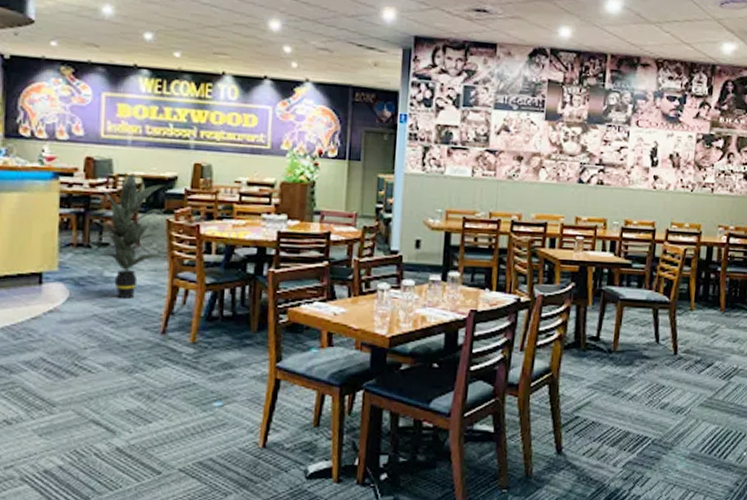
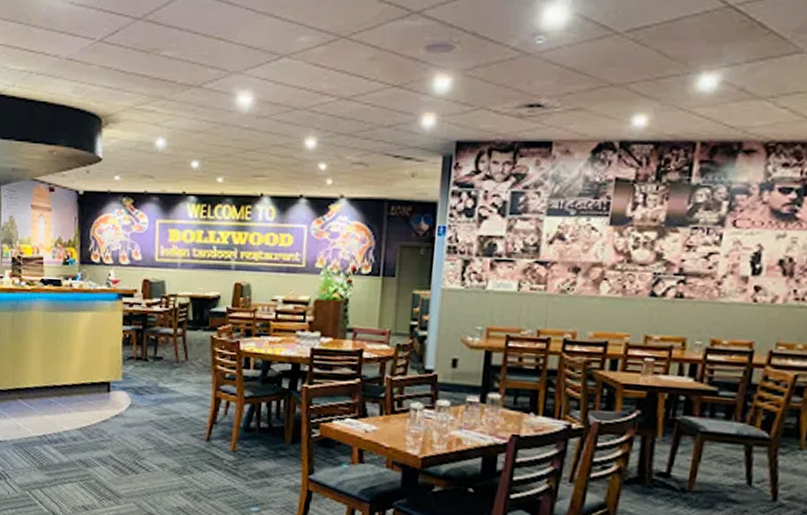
indoor plant: present [92,173,169,298] -> none [149,294,213,408]

